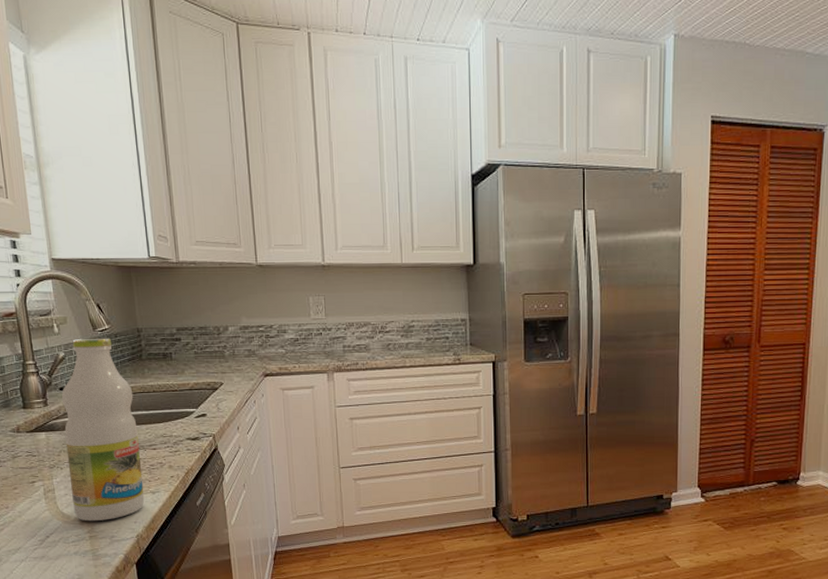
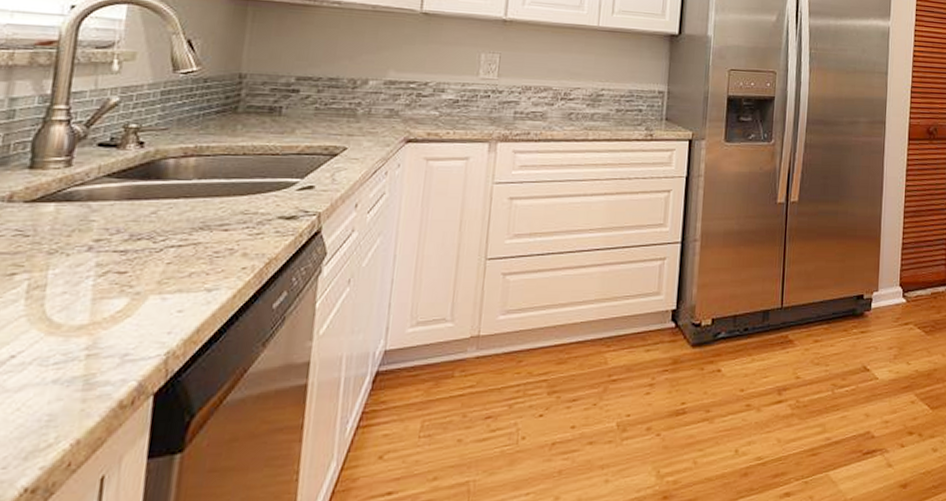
bottle: present [61,338,145,522] -> none [70,81,212,333]

